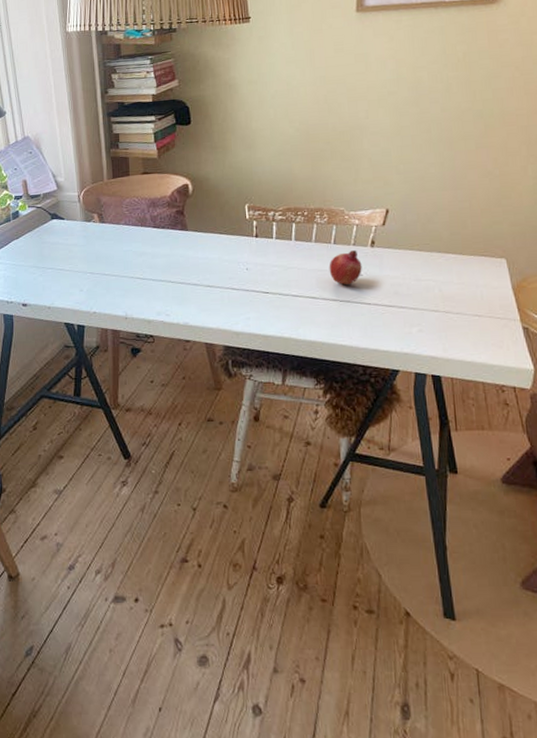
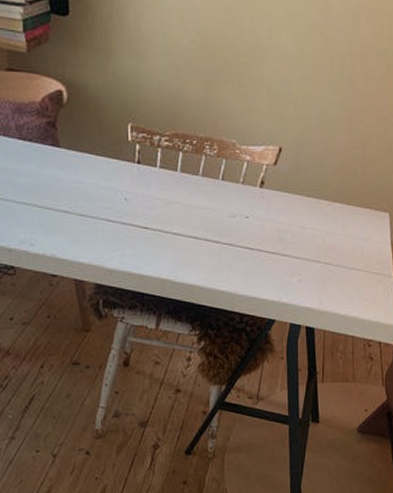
fruit: present [329,250,362,285] -> none [214,189,249,226]

